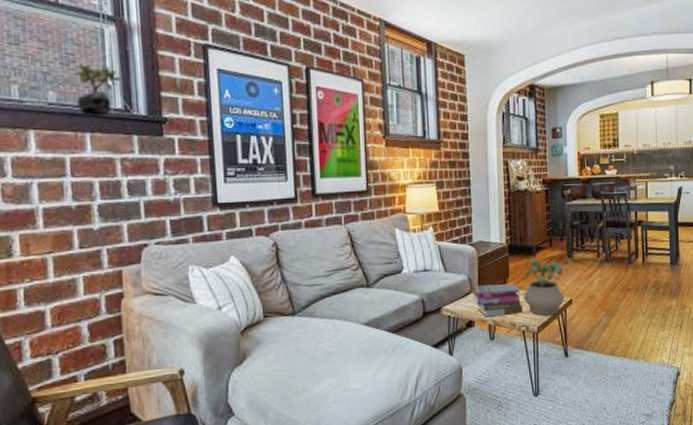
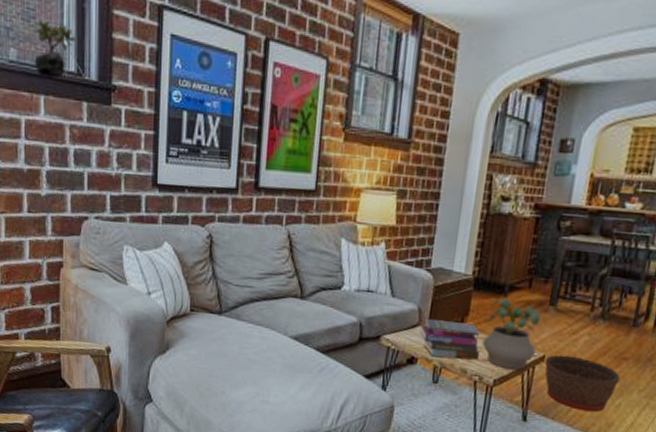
basket: none [572,295,628,338] -> present [544,354,621,412]

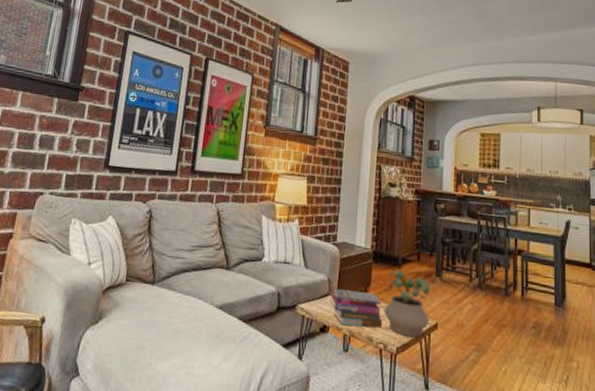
succulent plant: present [34,20,76,79] -> none [19,36,57,80]
basket: present [544,354,621,412] -> none [438,322,503,379]

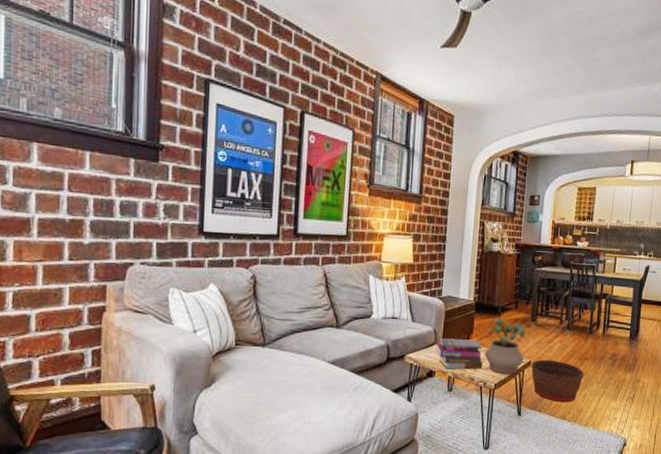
basket: none [438,322,503,379] -> present [530,359,584,403]

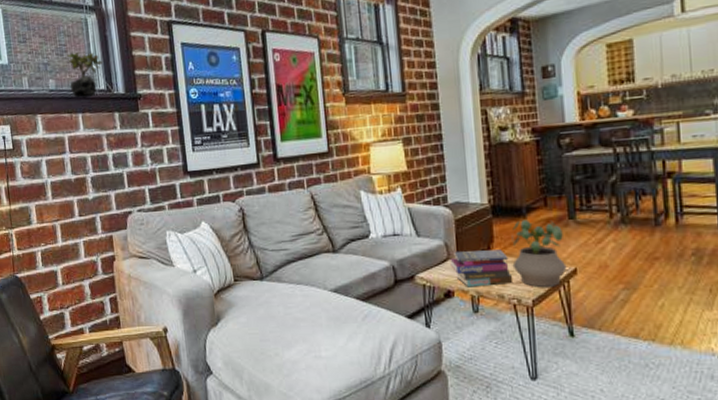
succulent plant: none [80,84,124,137] -> present [67,51,103,99]
basket: present [530,359,584,403] -> none [577,264,657,317]

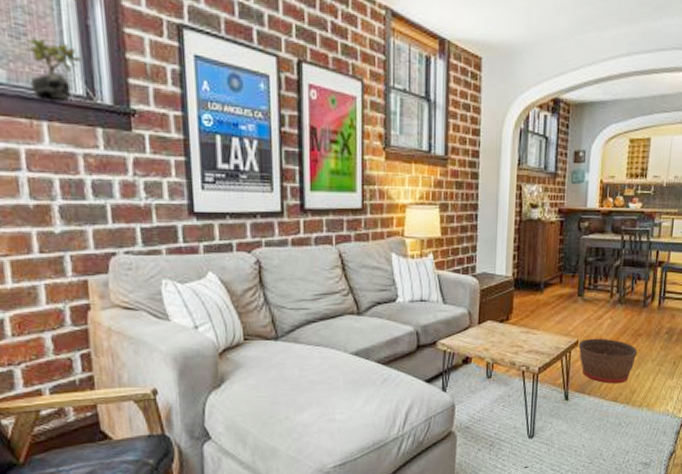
books: present [450,249,512,287] -> none [471,319,524,355]
potted plant: present [511,220,567,287] -> none [526,294,572,356]
basket: none [577,264,657,317] -> present [578,338,638,384]

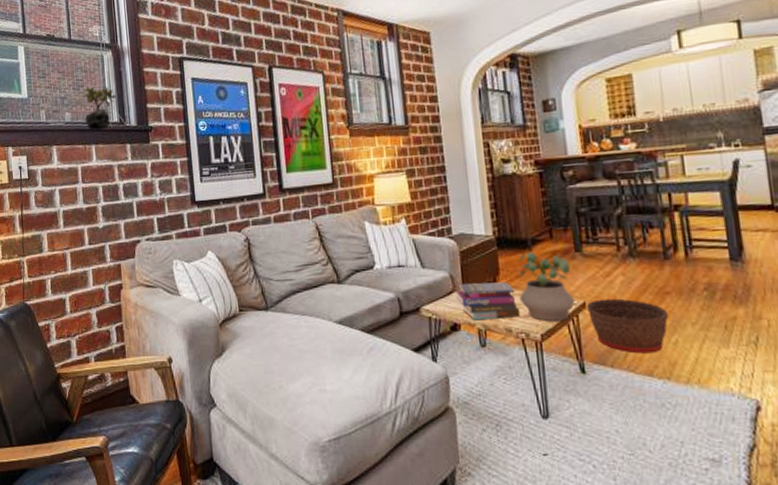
books: none [471,319,524,355] -> present [455,282,519,321]
potted plant: none [526,294,572,356] -> present [517,252,575,321]

